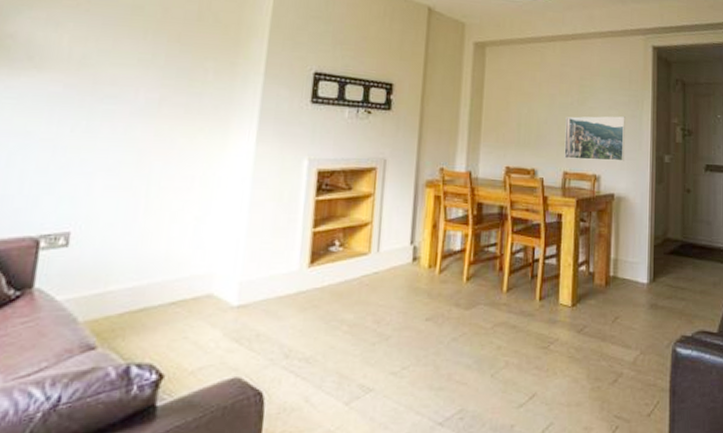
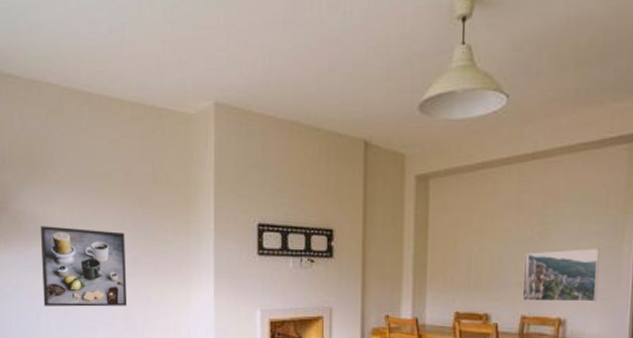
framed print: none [22,53,153,150] -> present [40,226,128,307]

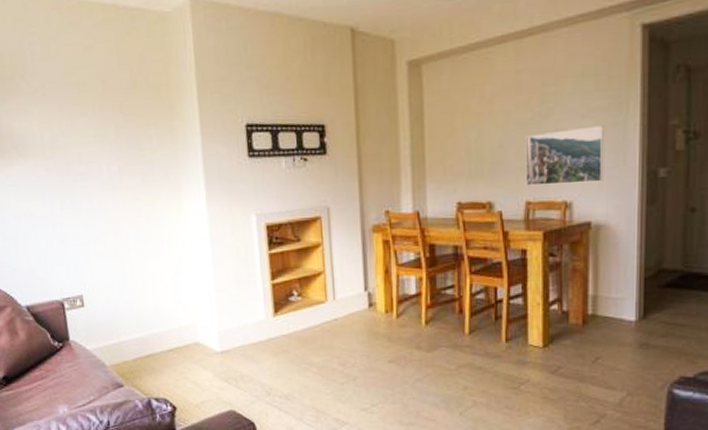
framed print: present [40,226,128,307] -> none [18,142,117,226]

